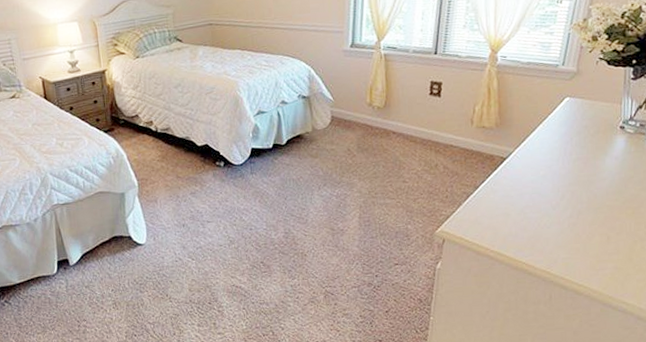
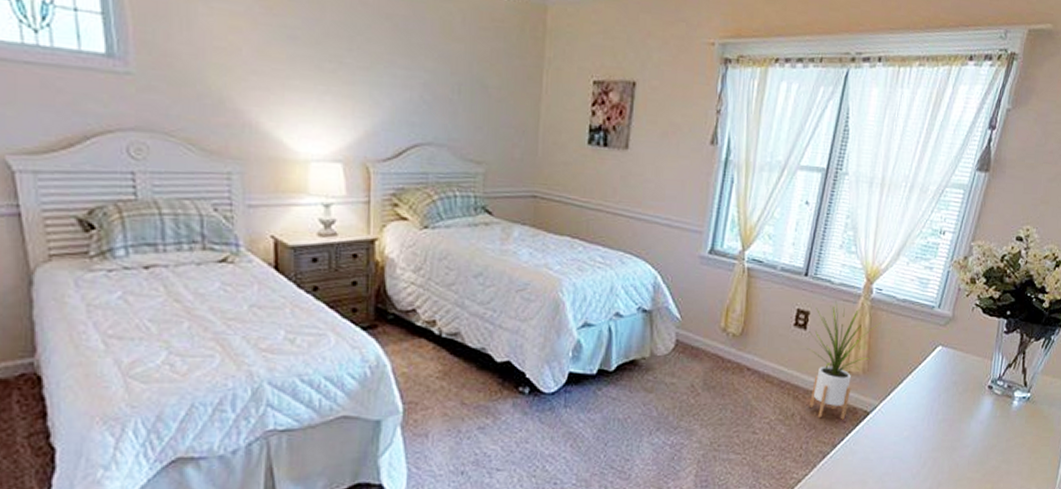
house plant: none [443,71,508,166] -> present [807,301,880,420]

